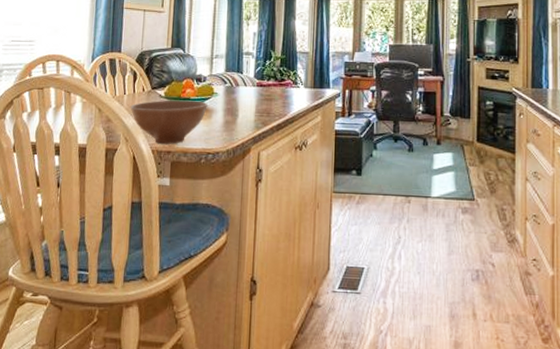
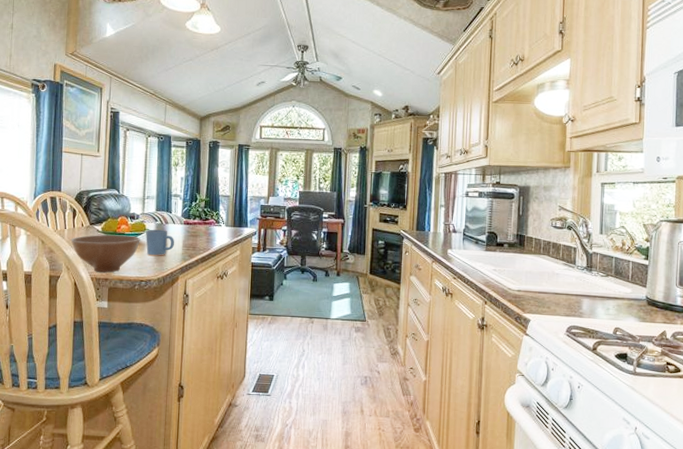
mug: none [213,93,246,125] -> present [146,229,174,257]

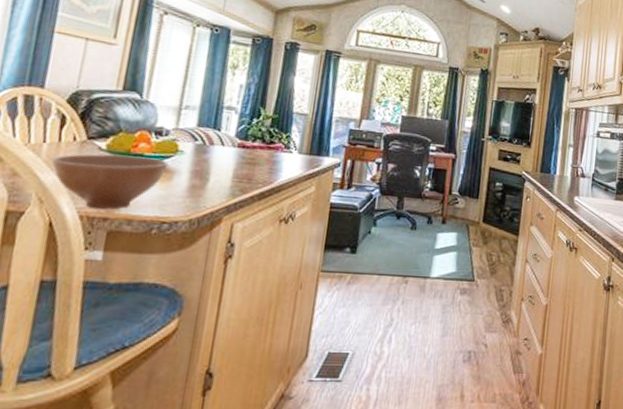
mug: present [146,229,174,257] -> none [176,151,221,189]

